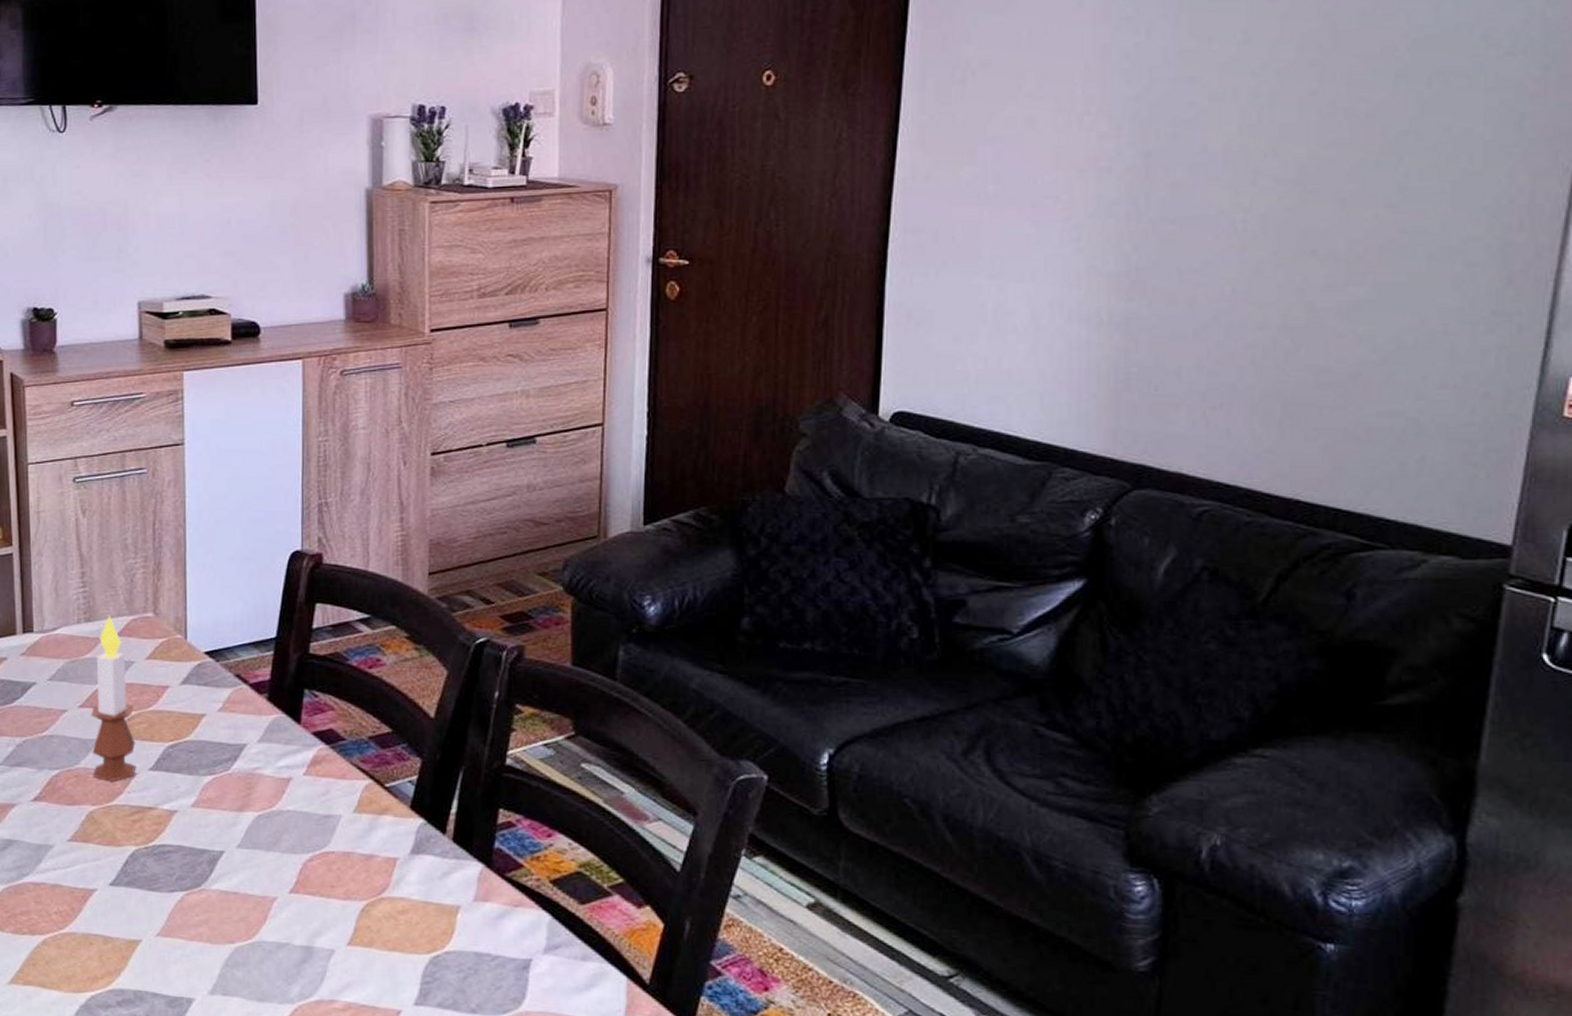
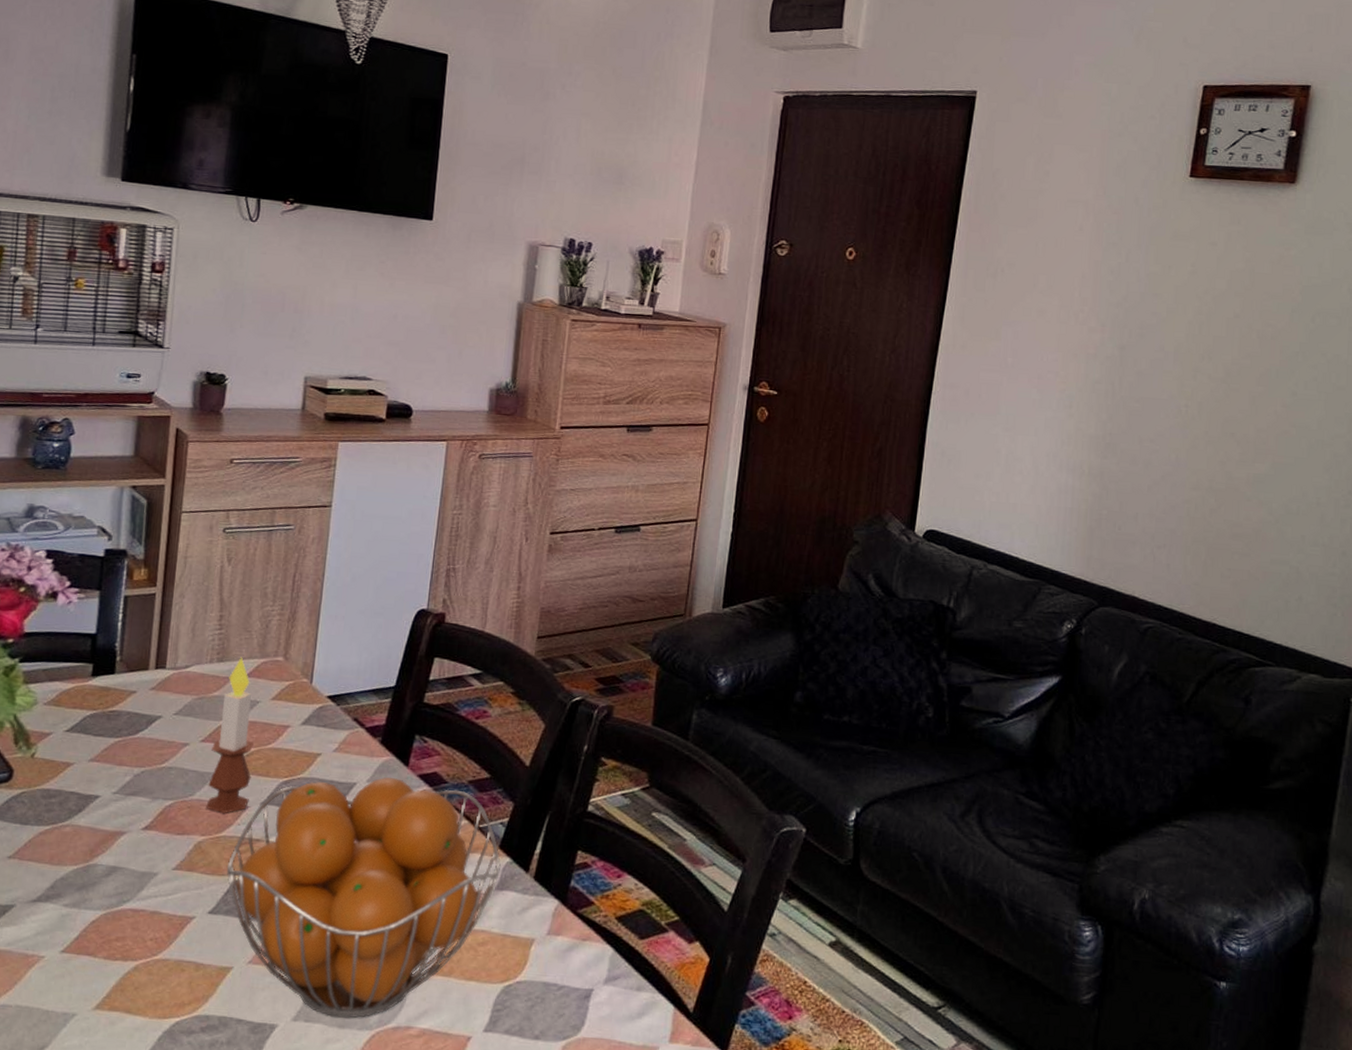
fruit basket: none [122,737,415,992] -> present [226,777,502,1018]

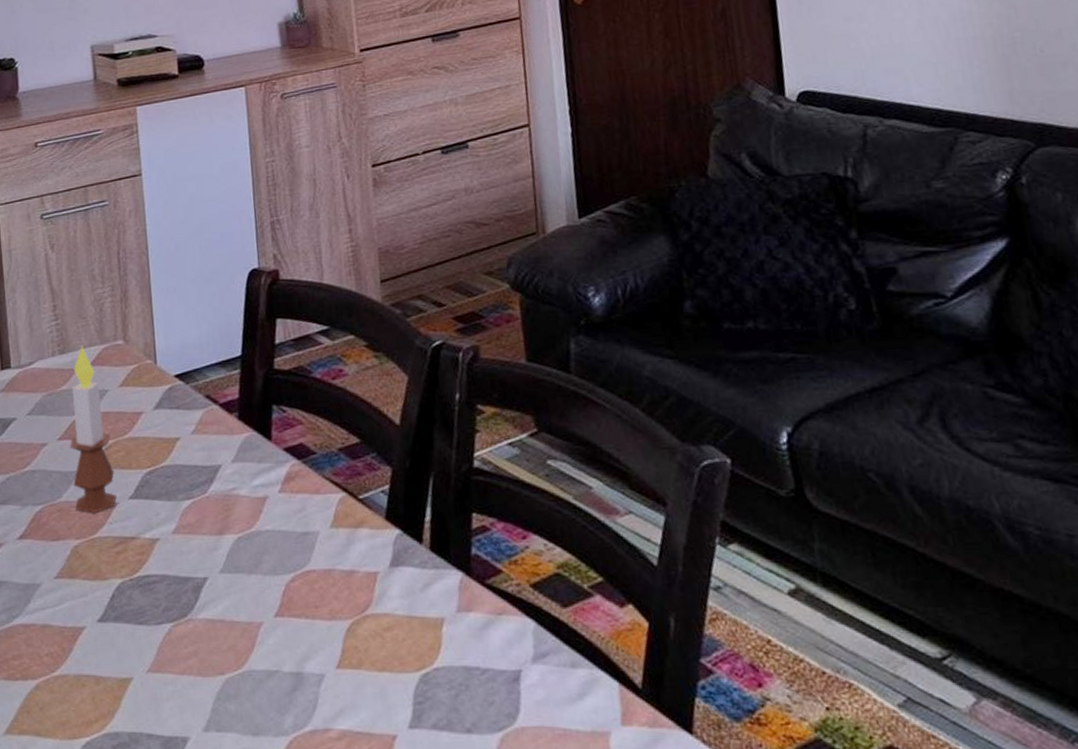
fruit basket: present [226,777,502,1018] -> none [107,455,392,724]

